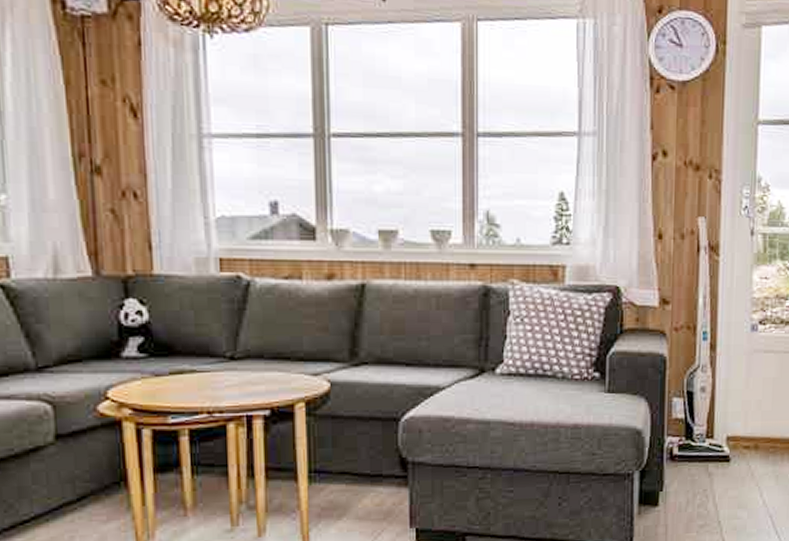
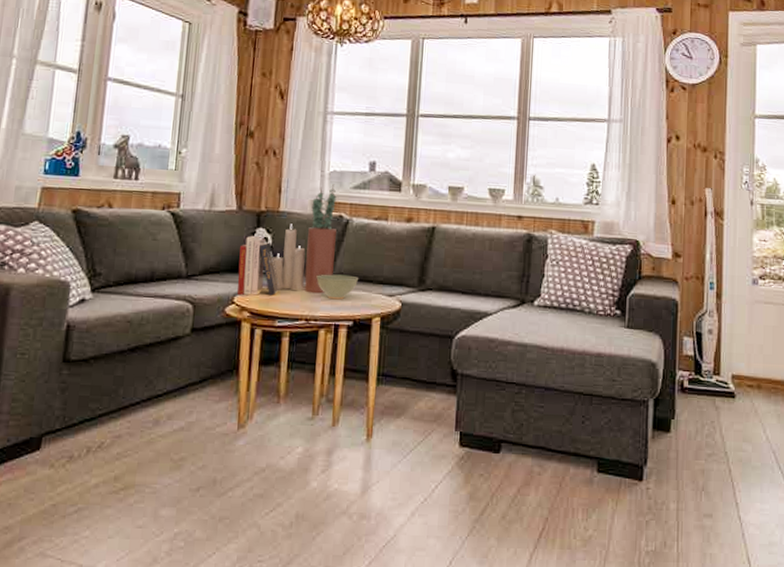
books: none [106,309,167,387] -> present [237,235,280,296]
candle: none [153,290,202,378] -> present [272,223,306,291]
vase: none [195,234,237,379] -> present [304,184,336,294]
bowl: none [215,352,272,385] -> present [316,274,359,300]

